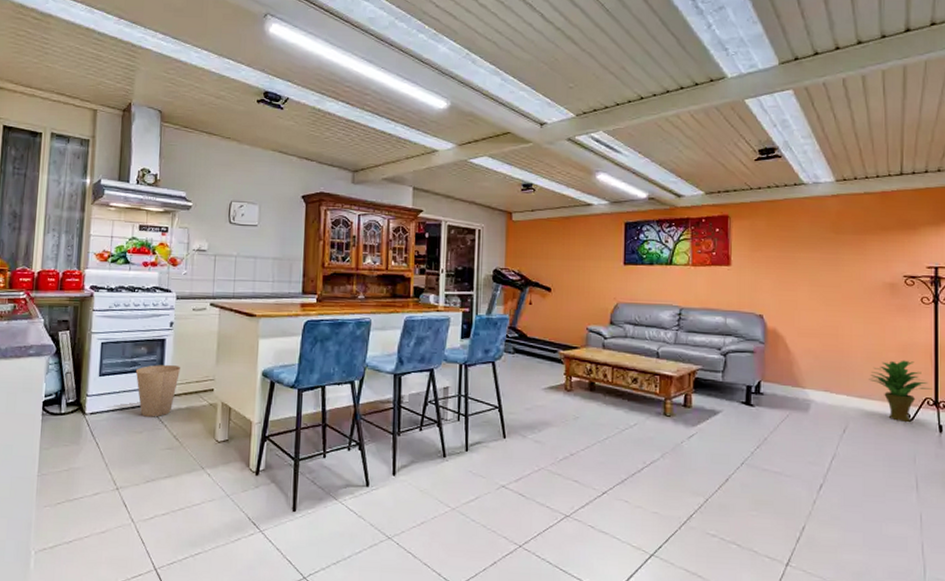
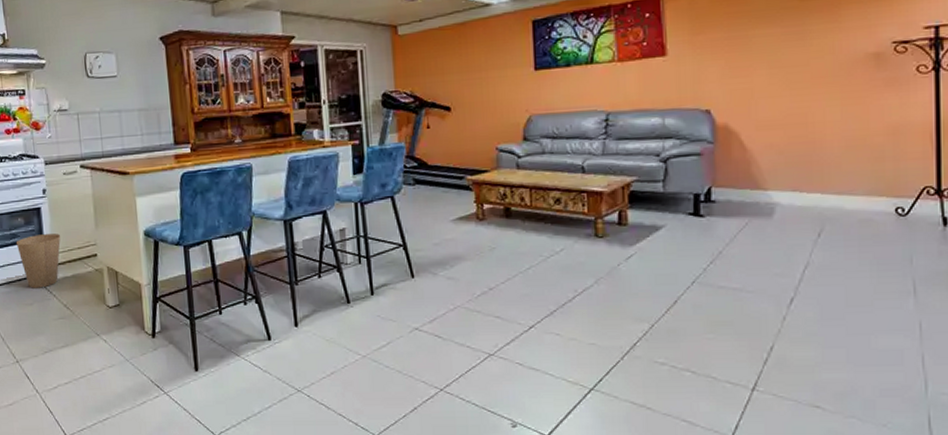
potted plant: present [869,360,933,422] -> none [849,144,934,217]

